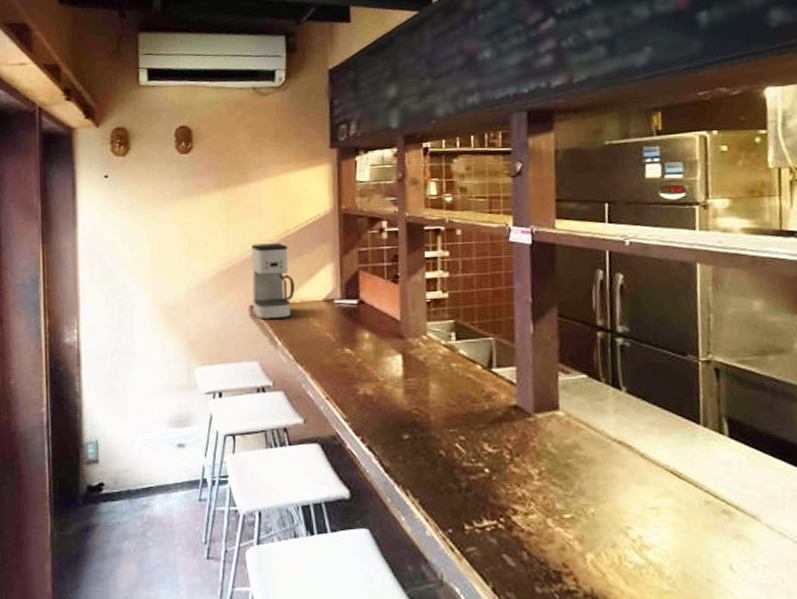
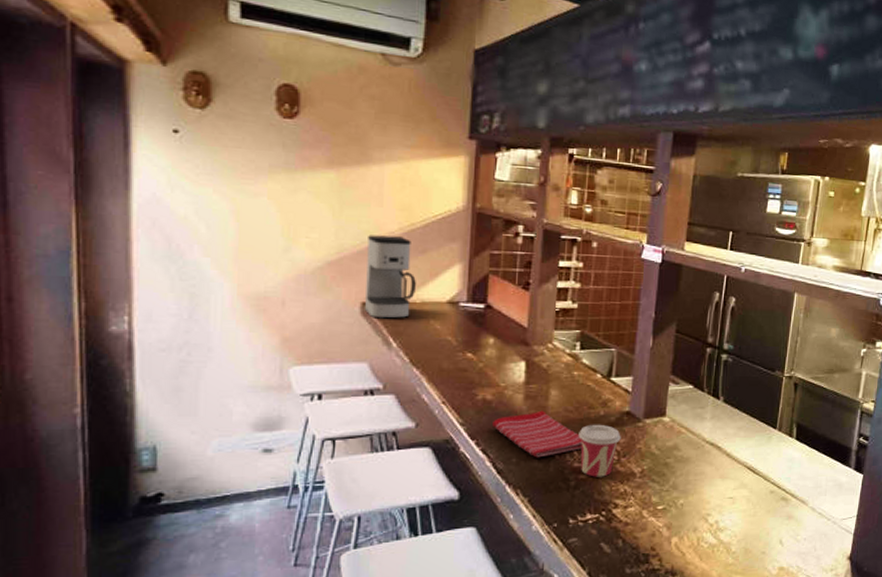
dish towel: none [375,405,470,456] -> present [492,410,582,458]
cup: none [464,419,511,479] -> present [578,424,621,477]

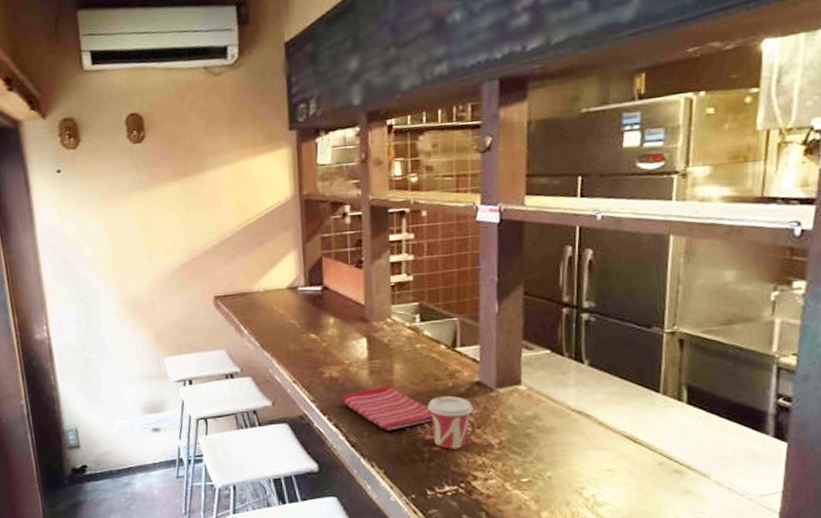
coffee maker: present [365,235,416,319] -> none [212,232,258,310]

